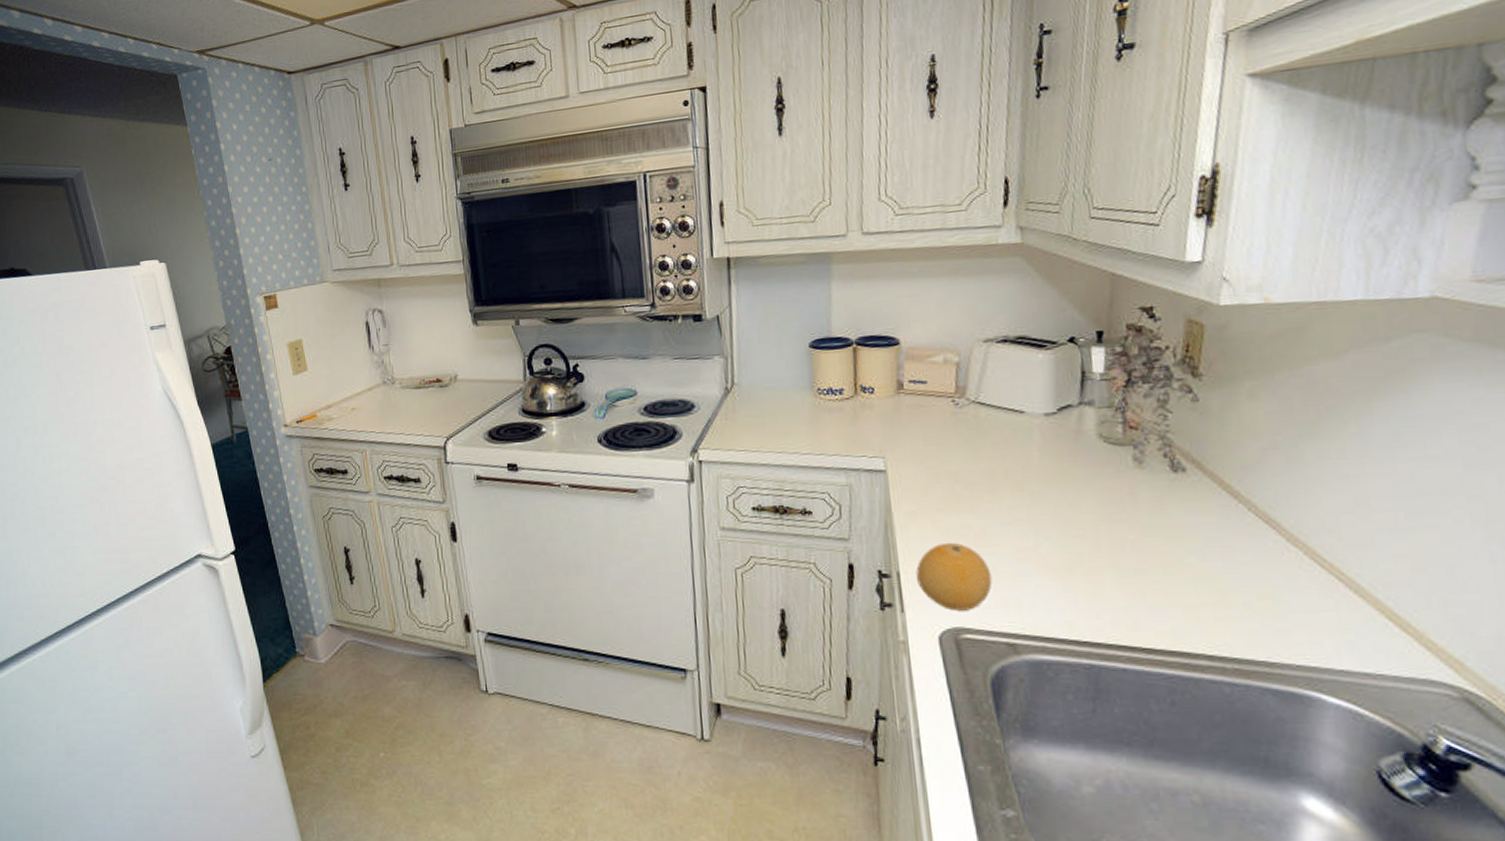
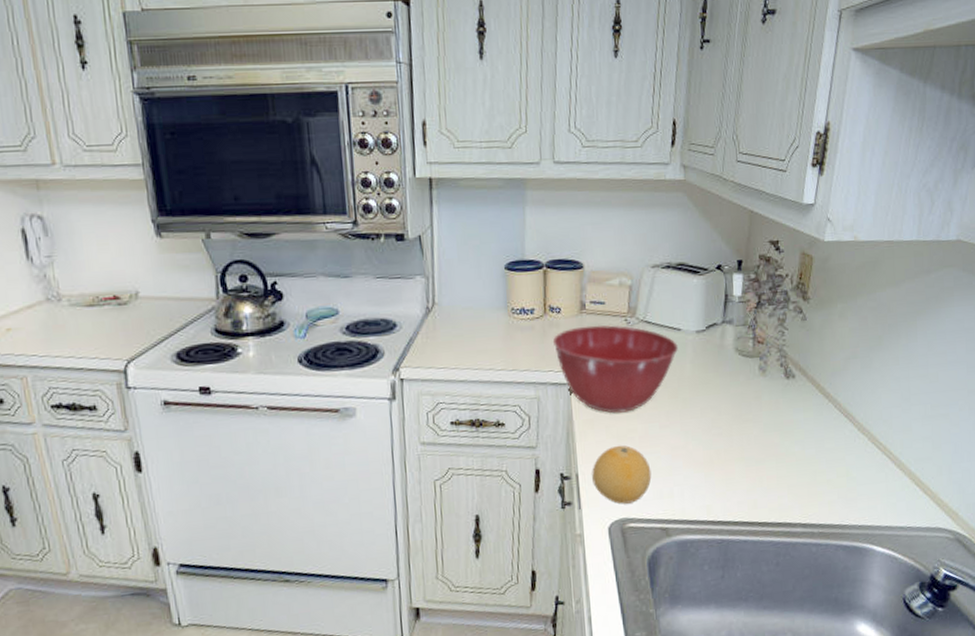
mixing bowl: none [866,406,1021,506] -> present [553,325,678,413]

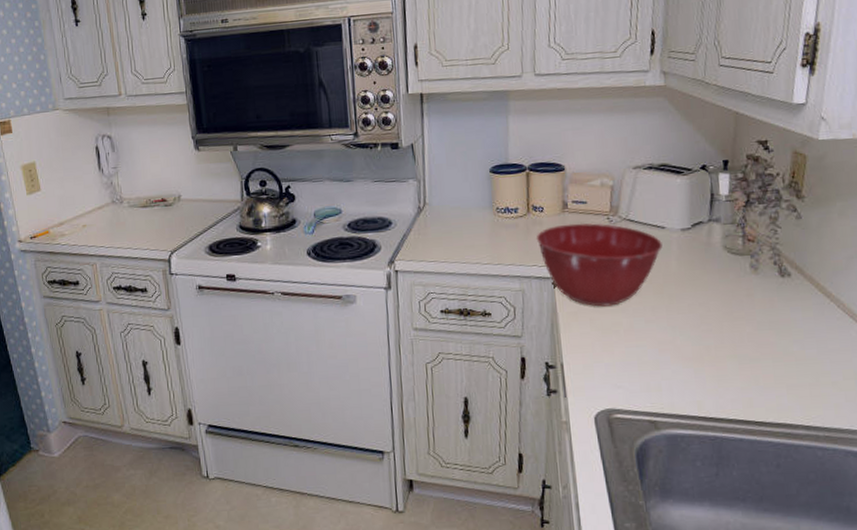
fruit: present [592,445,652,504] -> none [577,337,638,395]

